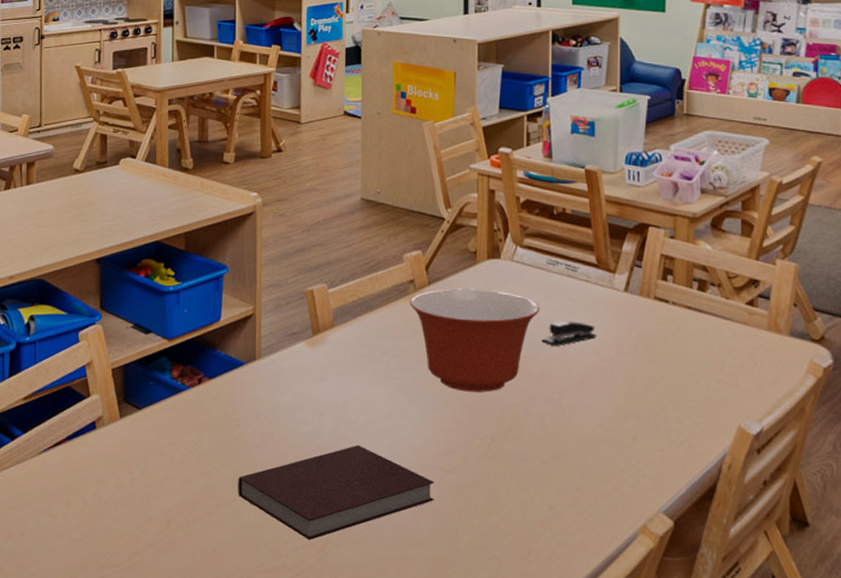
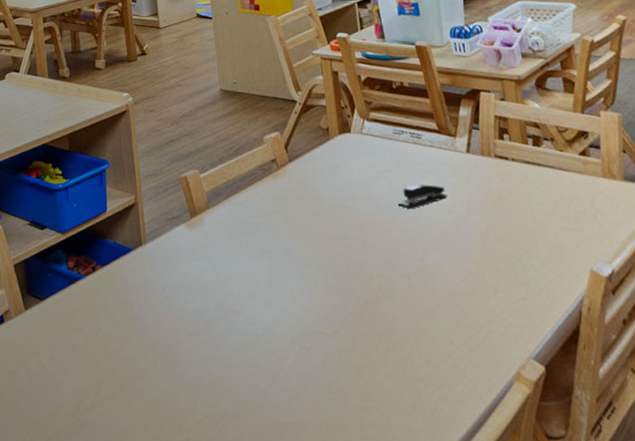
notebook: present [238,445,435,541] -> none [137,317,319,413]
mixing bowl: present [410,288,540,392] -> none [274,162,393,259]

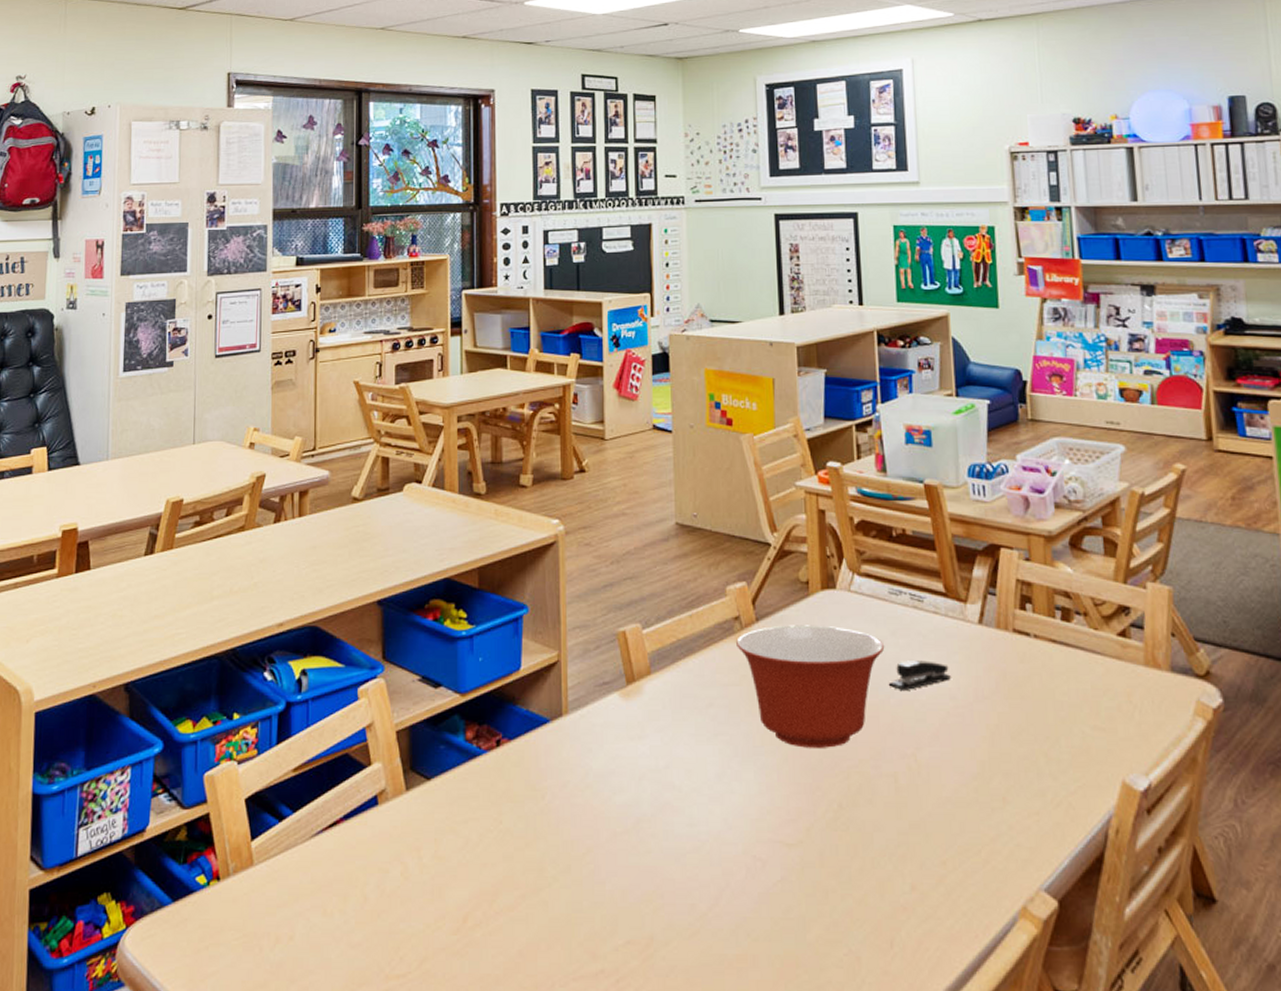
mixing bowl: none [274,162,393,259] -> present [736,625,885,748]

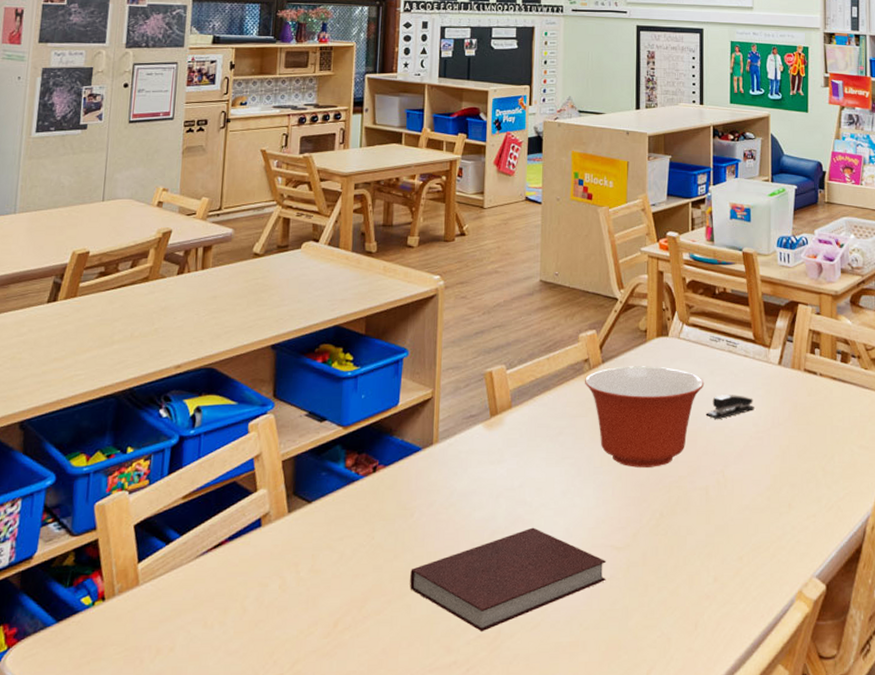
notebook: none [545,816,776,938] -> present [410,527,607,632]

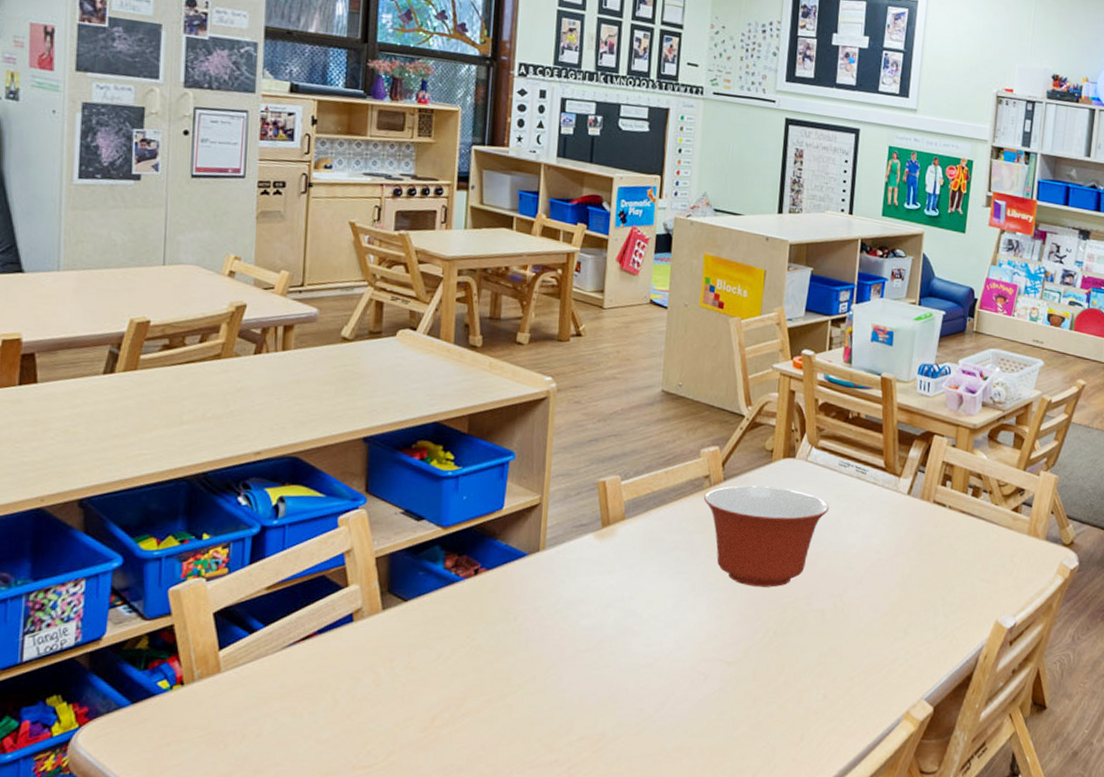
notebook: present [410,527,607,632] -> none [511,638,716,734]
stapler: present [705,395,754,420] -> none [828,520,879,545]

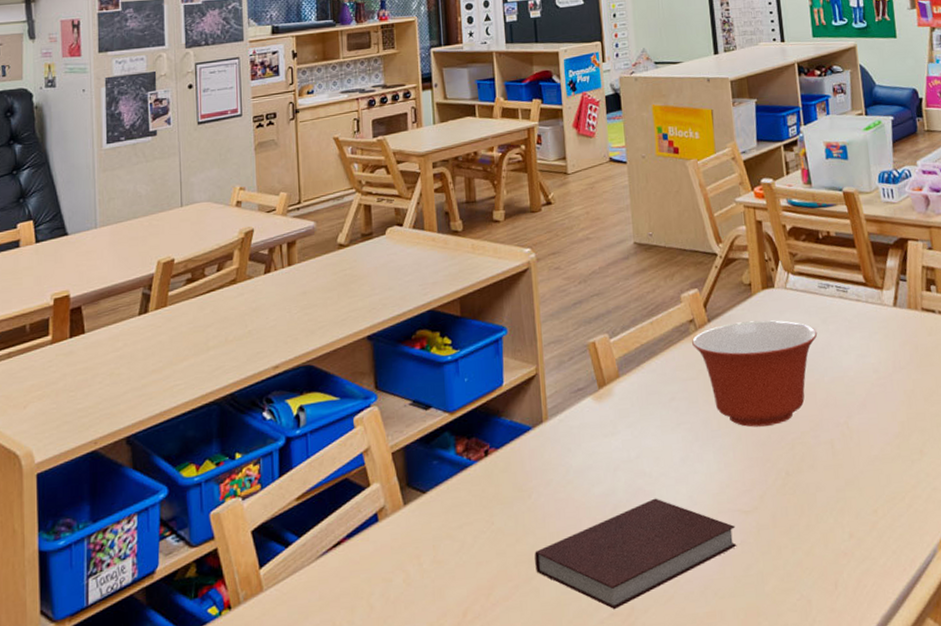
notebook: none [511,638,716,734] -> present [534,498,737,610]

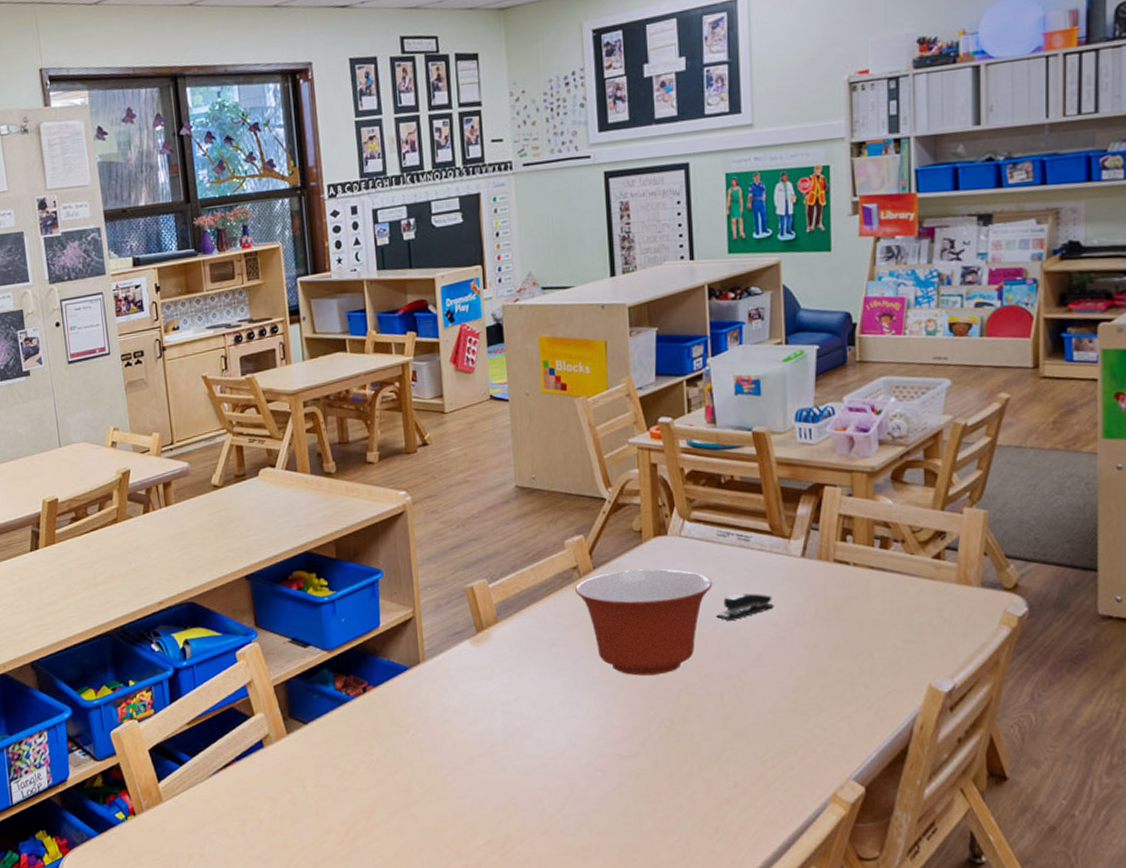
notebook: present [534,498,737,610] -> none [413,739,615,839]
stapler: none [822,341,873,370] -> present [716,593,774,622]

